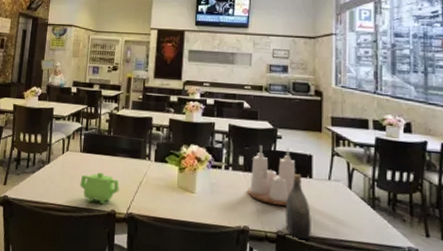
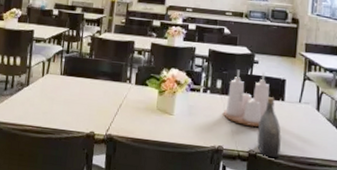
teapot: present [80,172,120,204] -> none [59,95,100,126]

